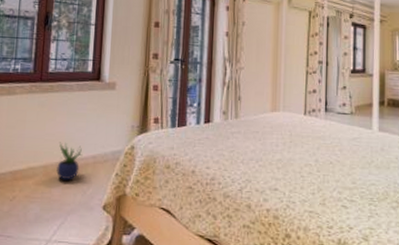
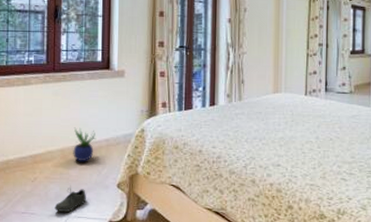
shoe: none [33,206,69,236] -> present [54,185,86,212]

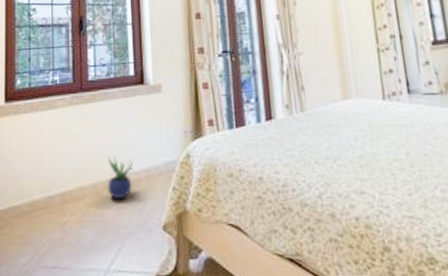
shoe: present [54,185,86,212] -> none [89,229,127,265]

